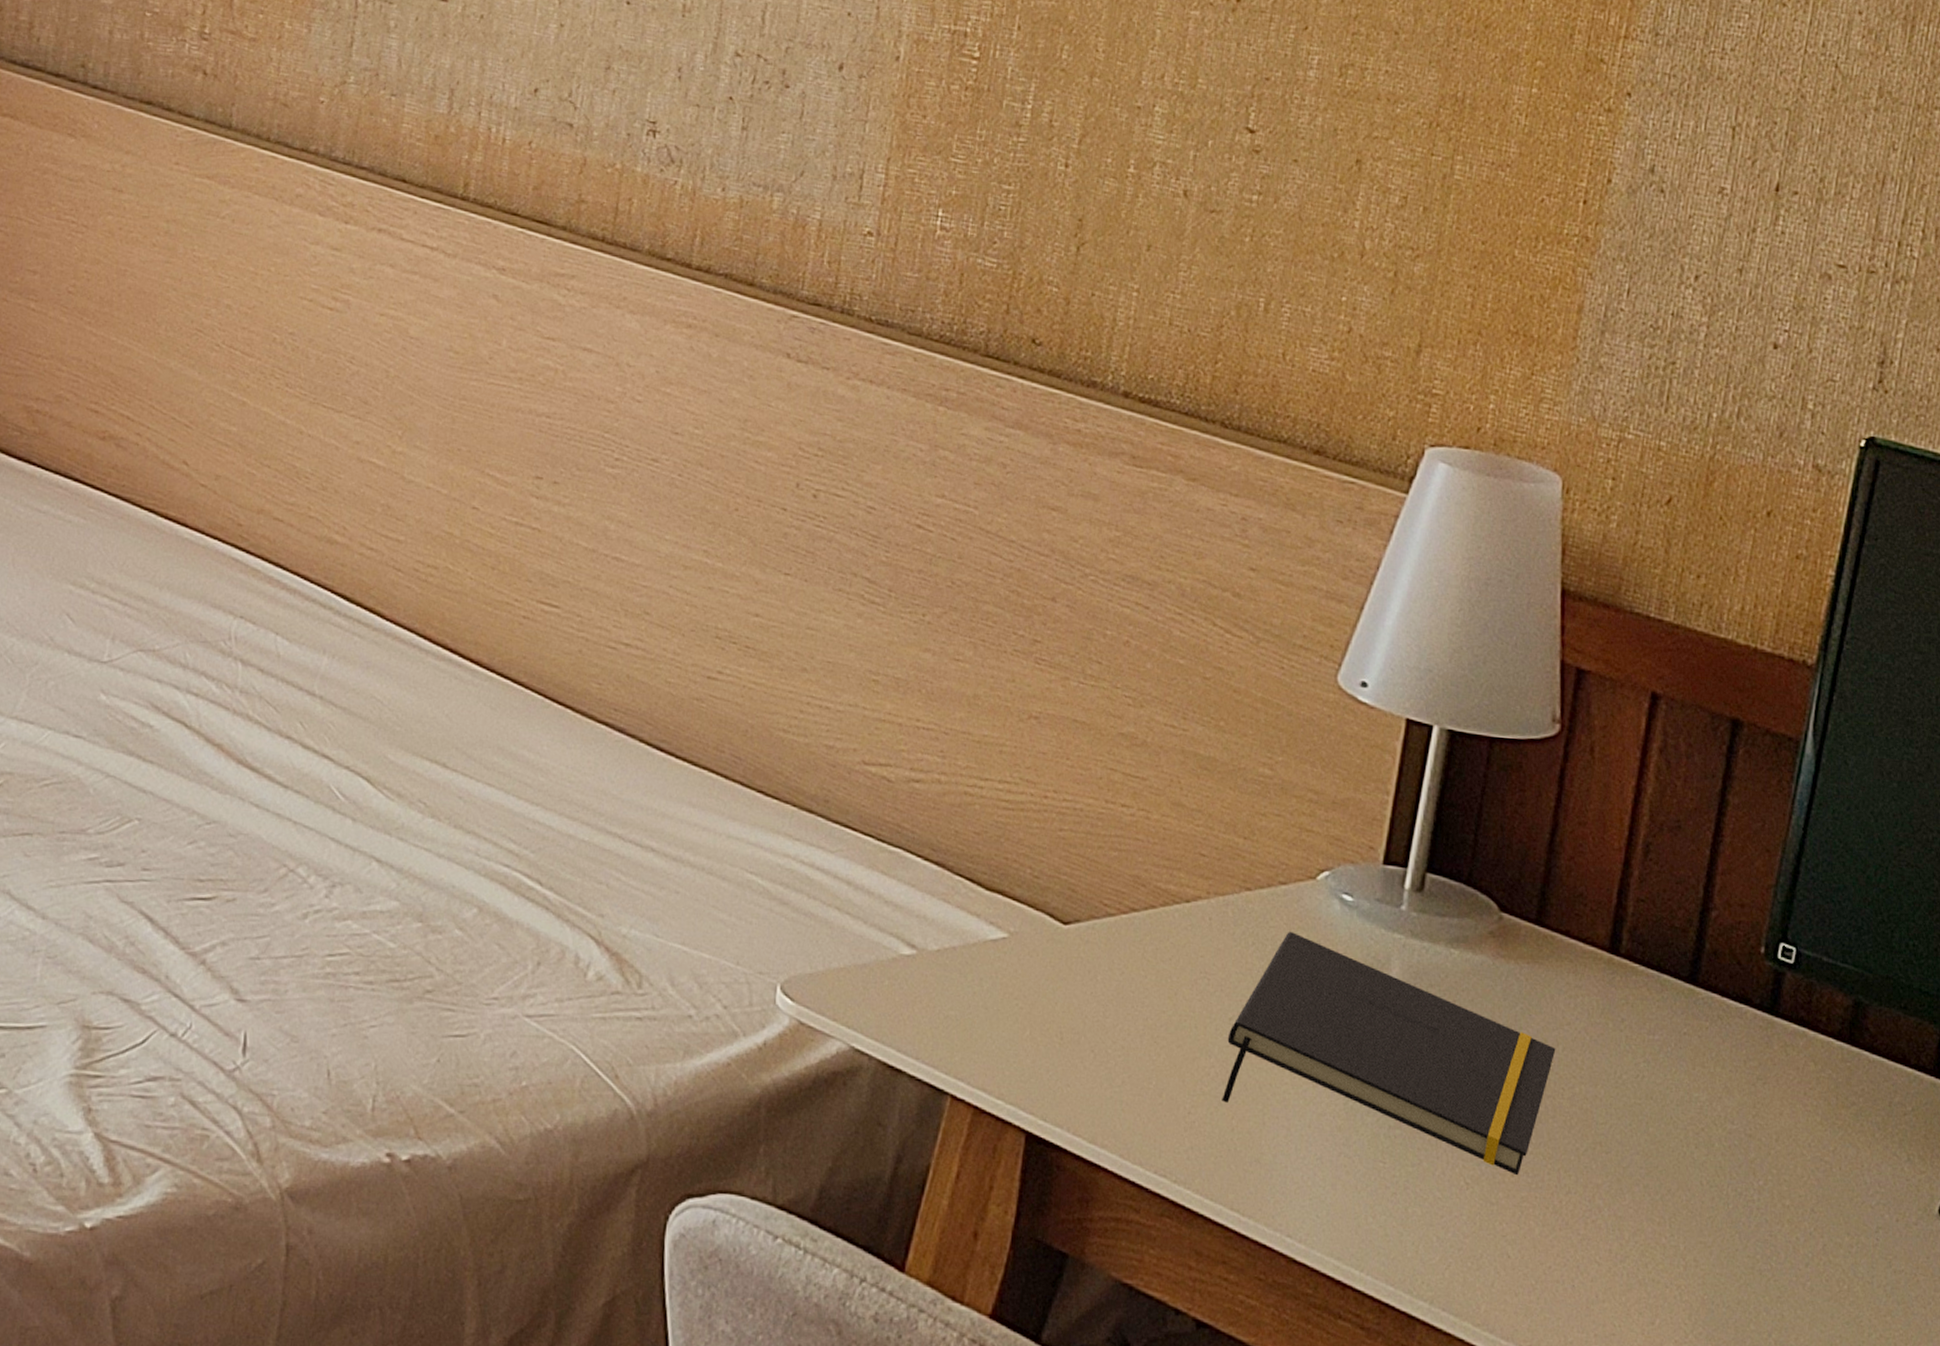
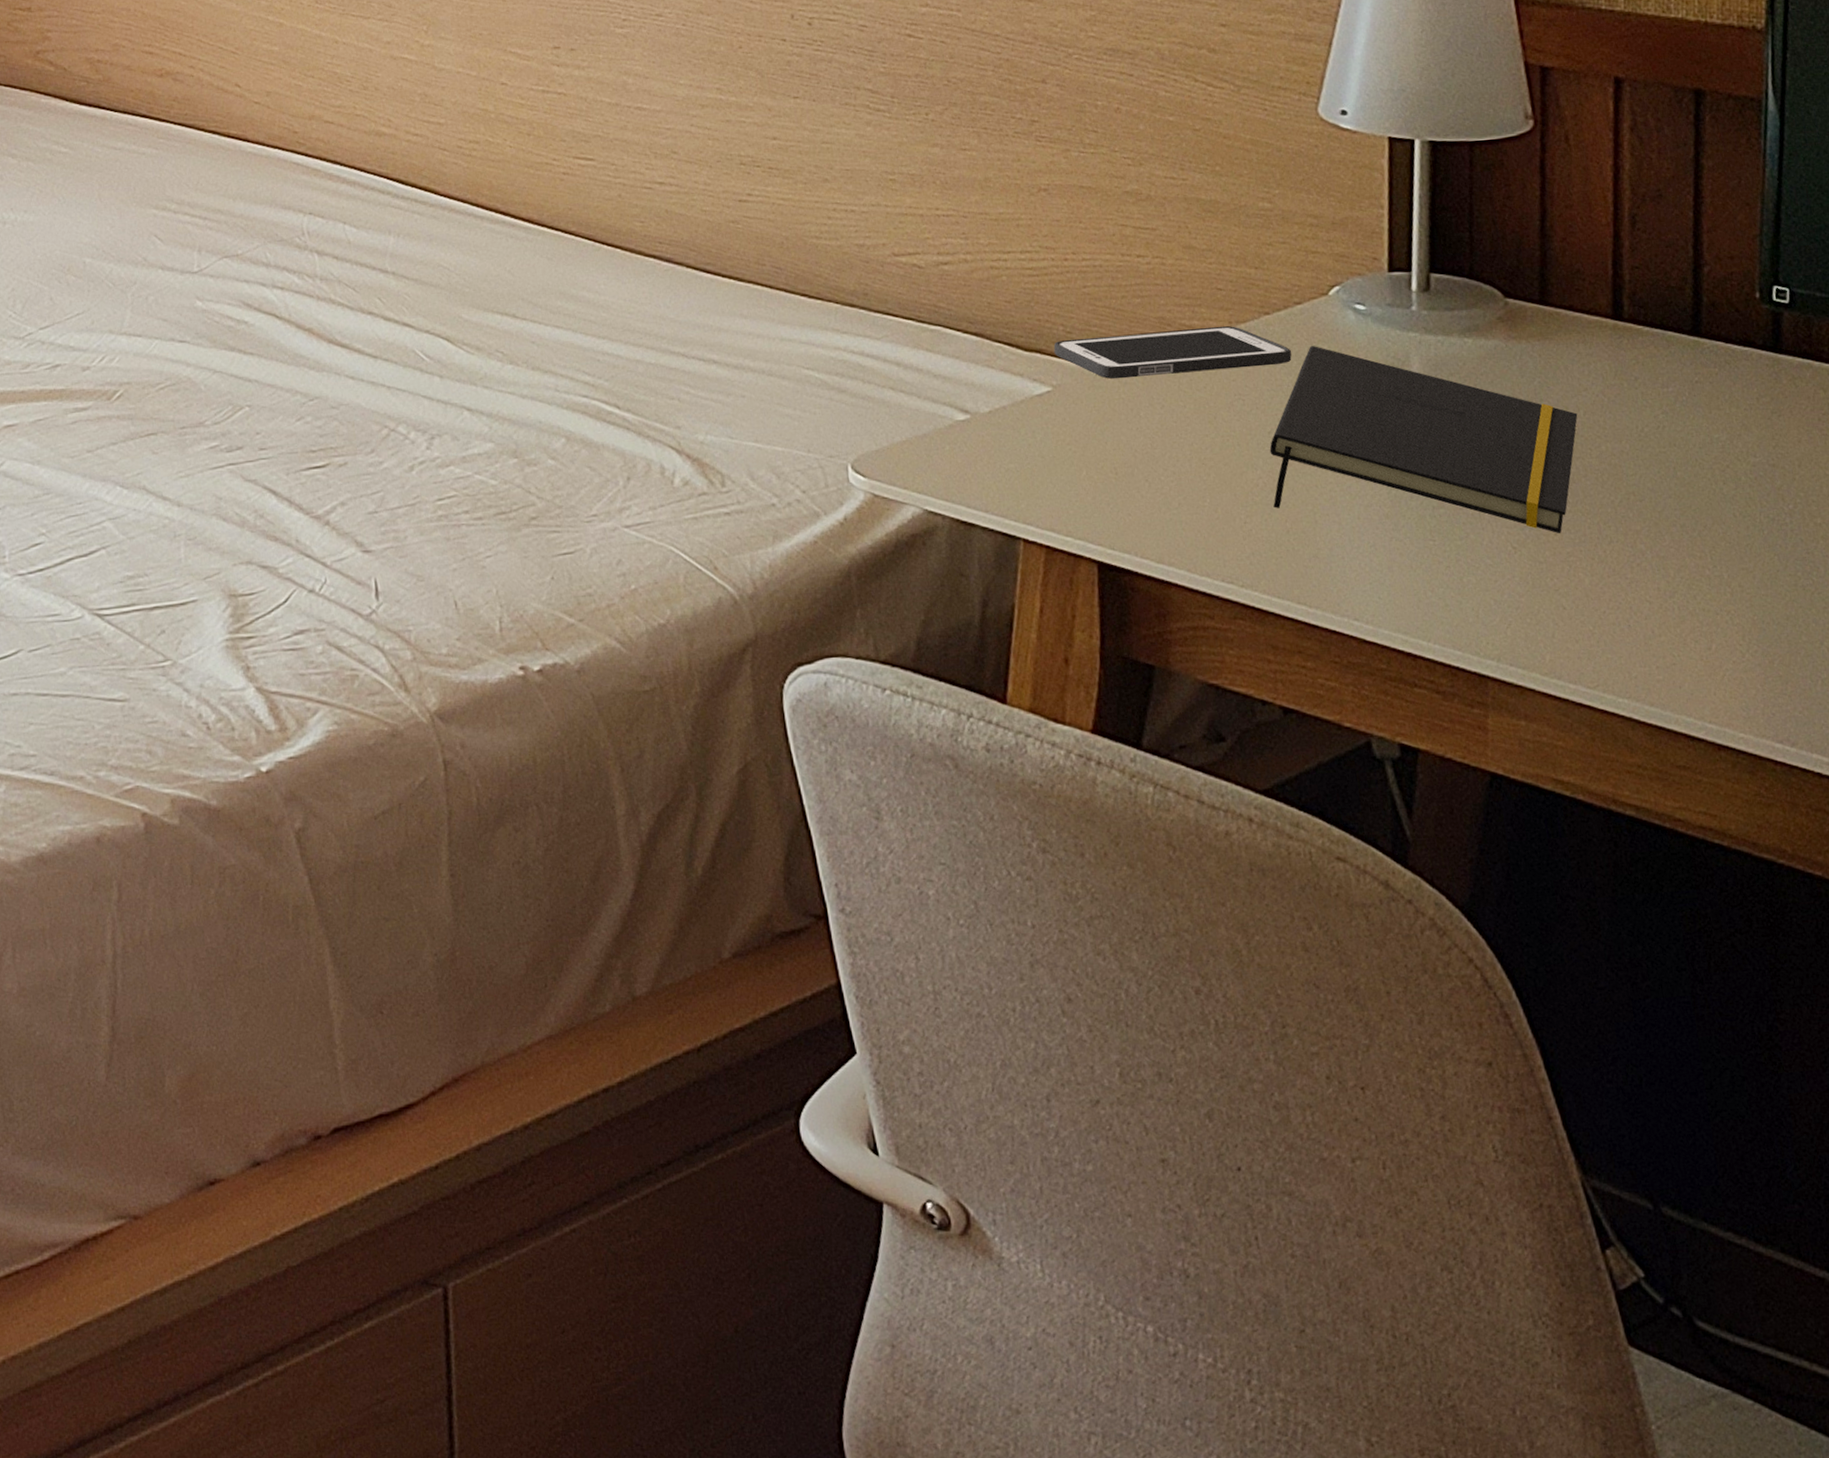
cell phone: none [1017,884,1267,947] -> present [1053,326,1292,379]

